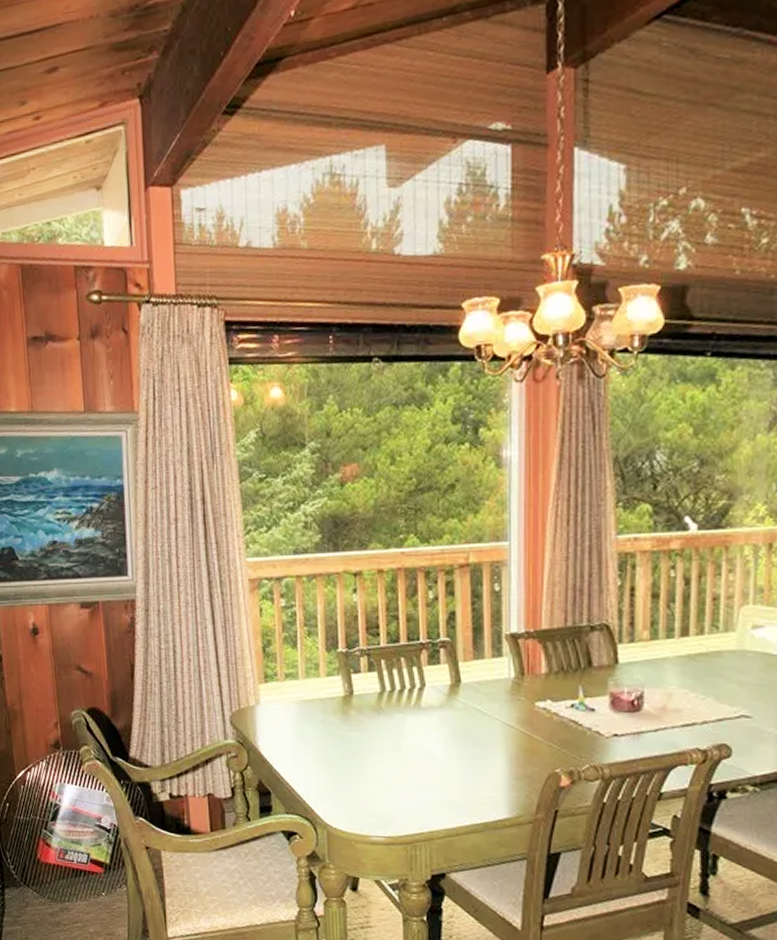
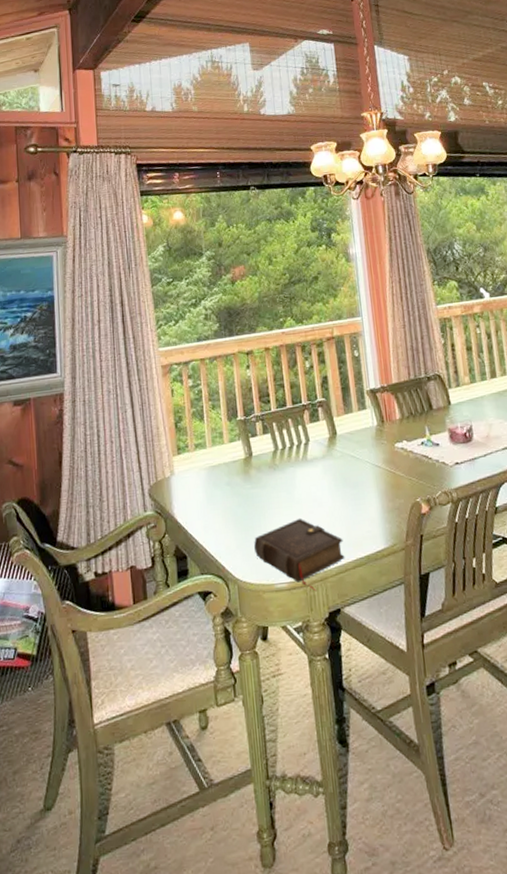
book: none [349,770,457,851] -> present [254,518,345,592]

